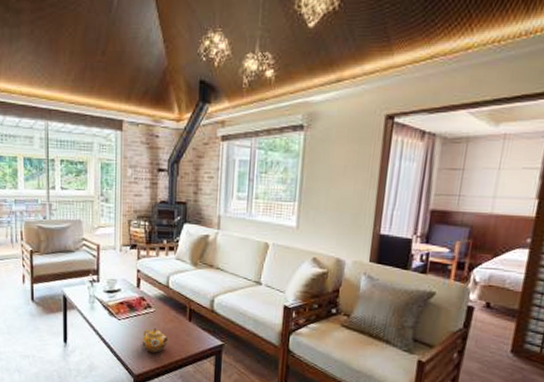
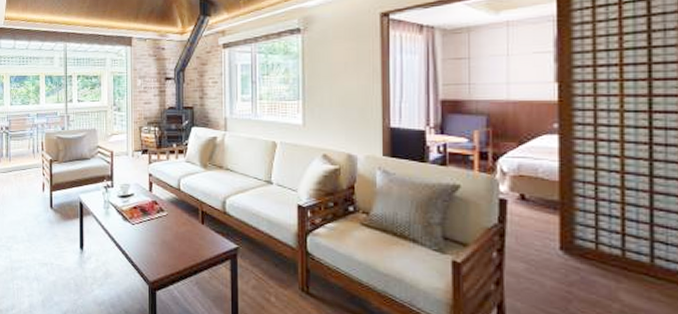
teapot: present [142,328,169,353] -> none [156,232,182,258]

